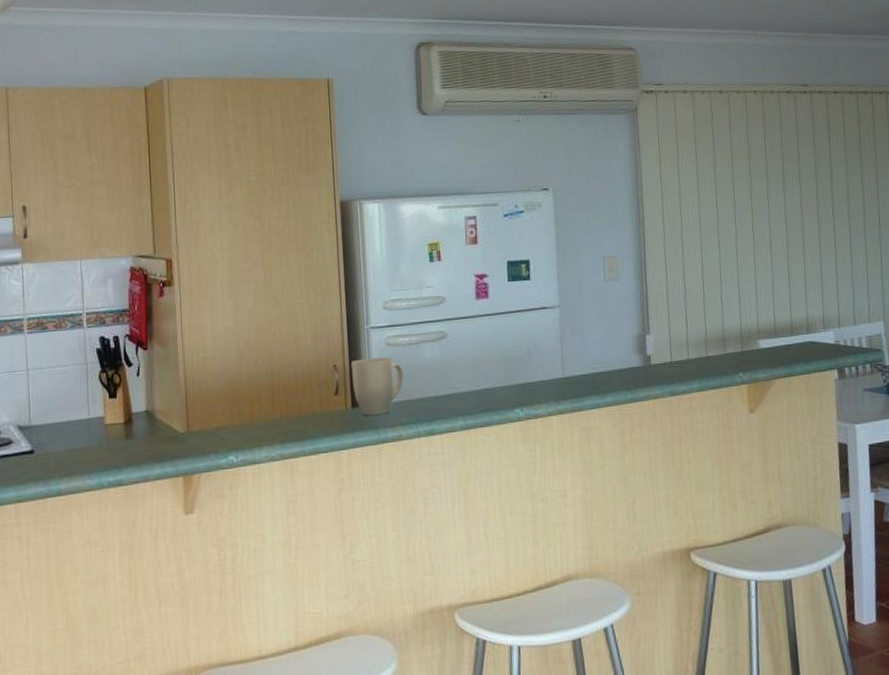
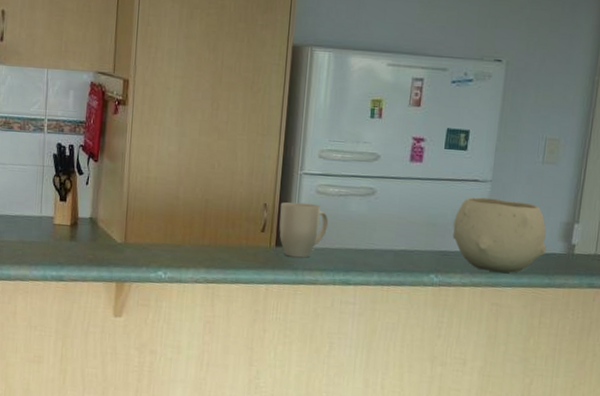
bowl: none [529,321,624,396] -> present [452,197,547,273]

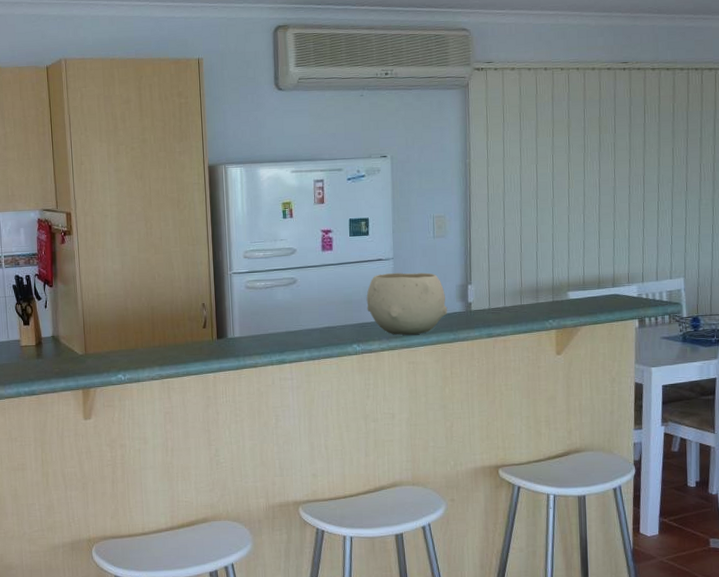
mug: present [279,202,329,258] -> none [216,298,260,346]

